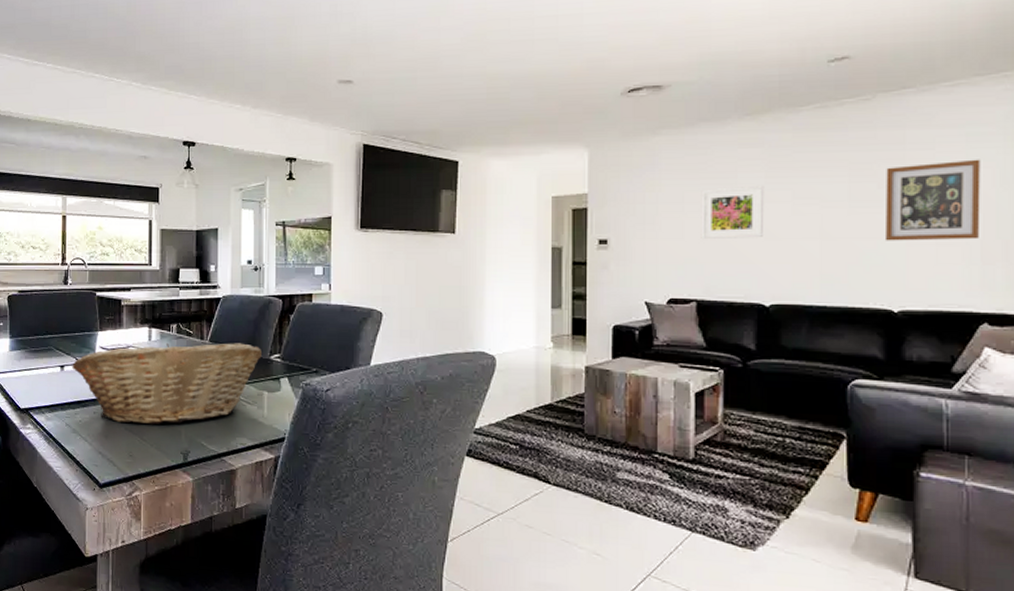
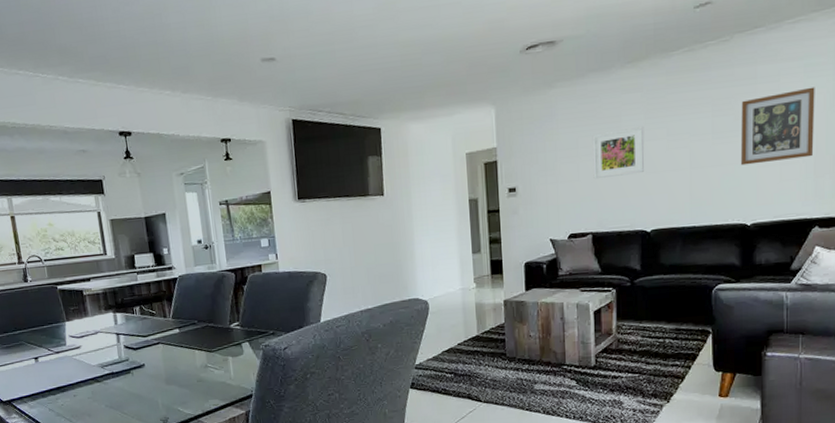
fruit basket: present [72,343,262,425] -> none [45,316,222,401]

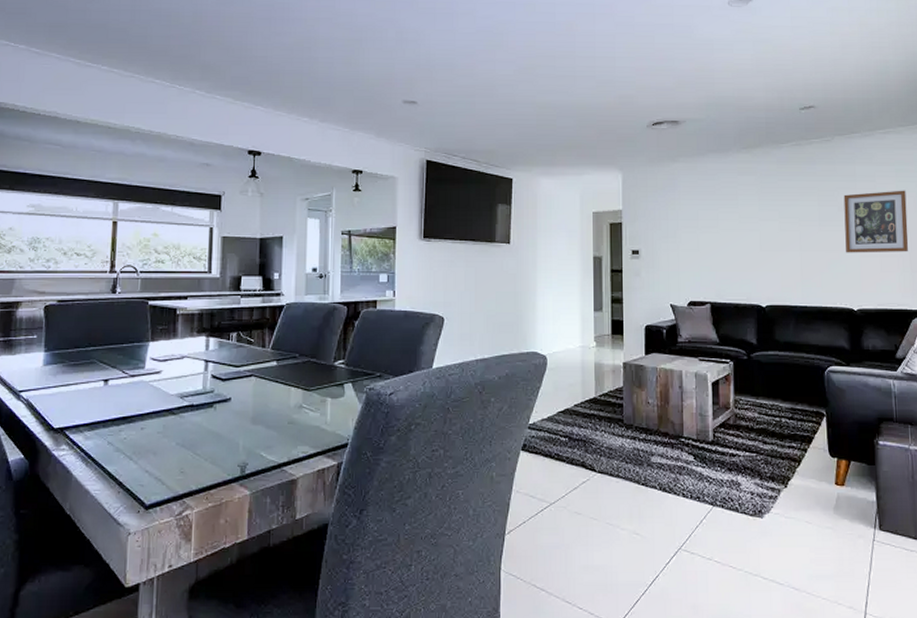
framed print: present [592,126,645,180] -> none [711,206,759,251]

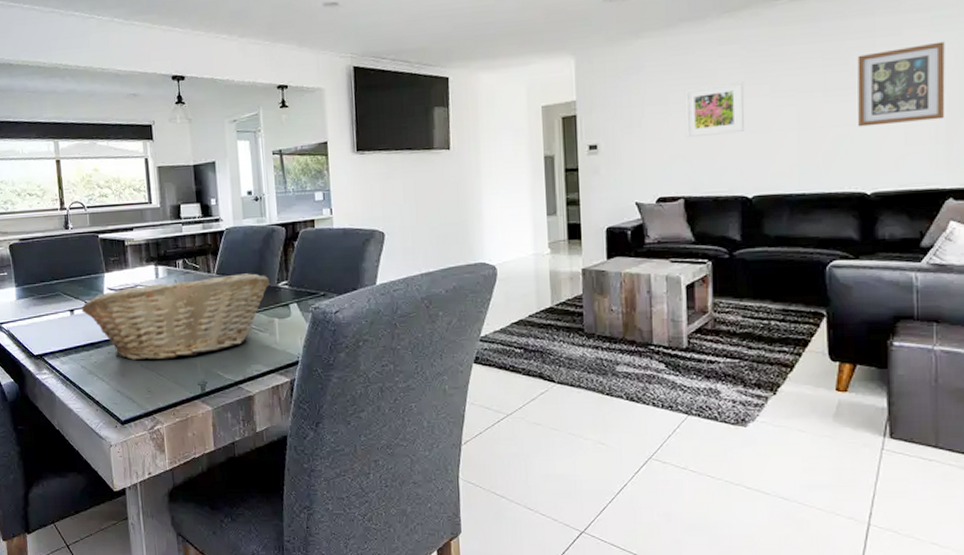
fruit basket: none [117,350,325,438] -> present [81,273,269,361]
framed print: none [711,206,759,251] -> present [684,80,745,138]

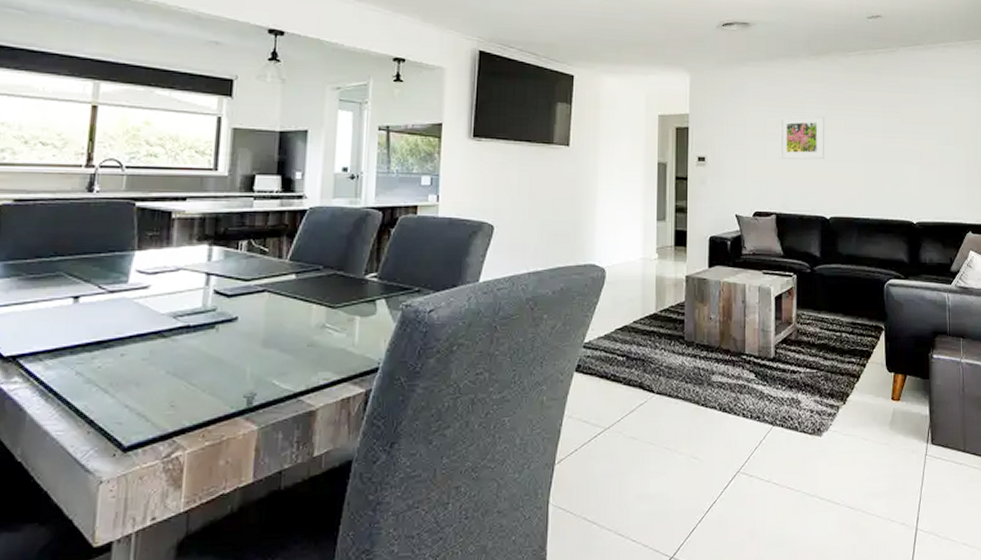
fruit basket: present [81,273,269,361] -> none [91,261,355,366]
wall art: present [857,41,945,127] -> none [906,104,965,166]

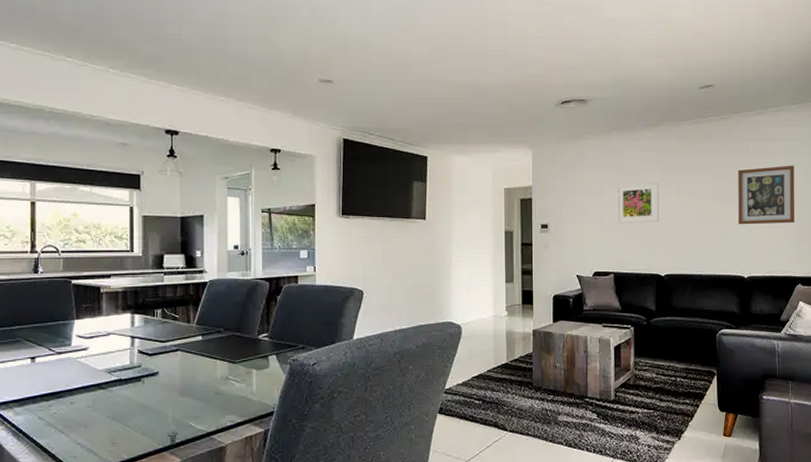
wall art: none [906,104,965,166] -> present [738,165,795,225]

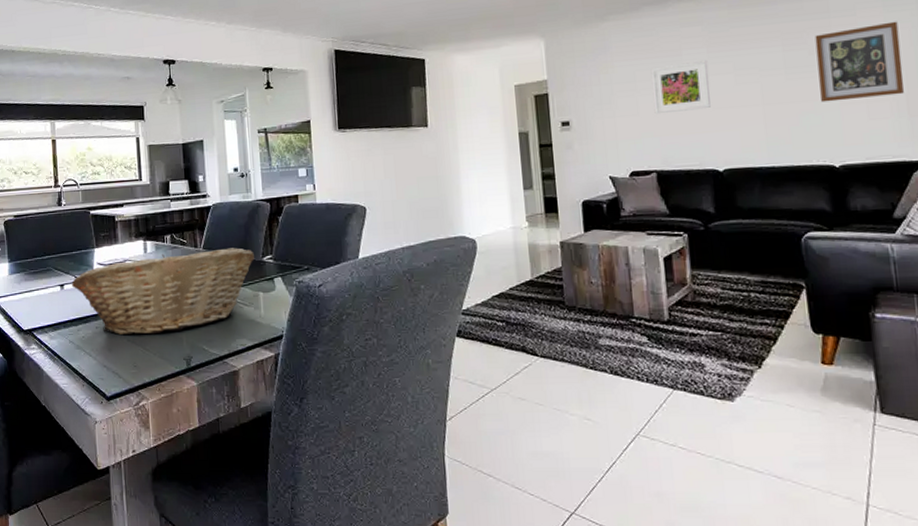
fruit basket: none [44,325,249,411] -> present [71,248,254,335]

